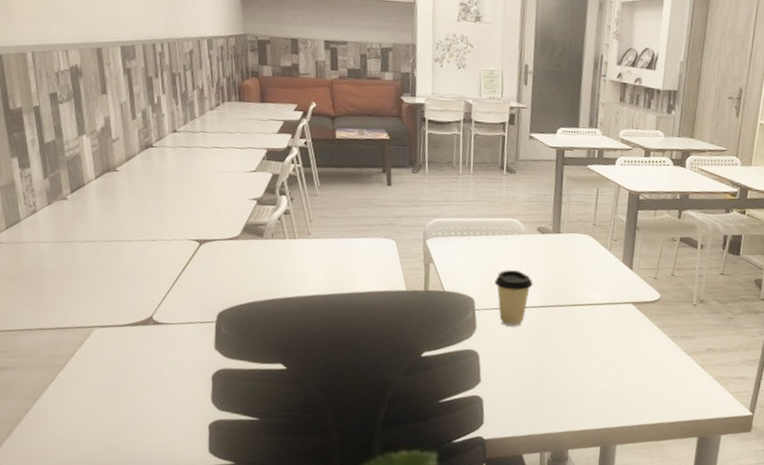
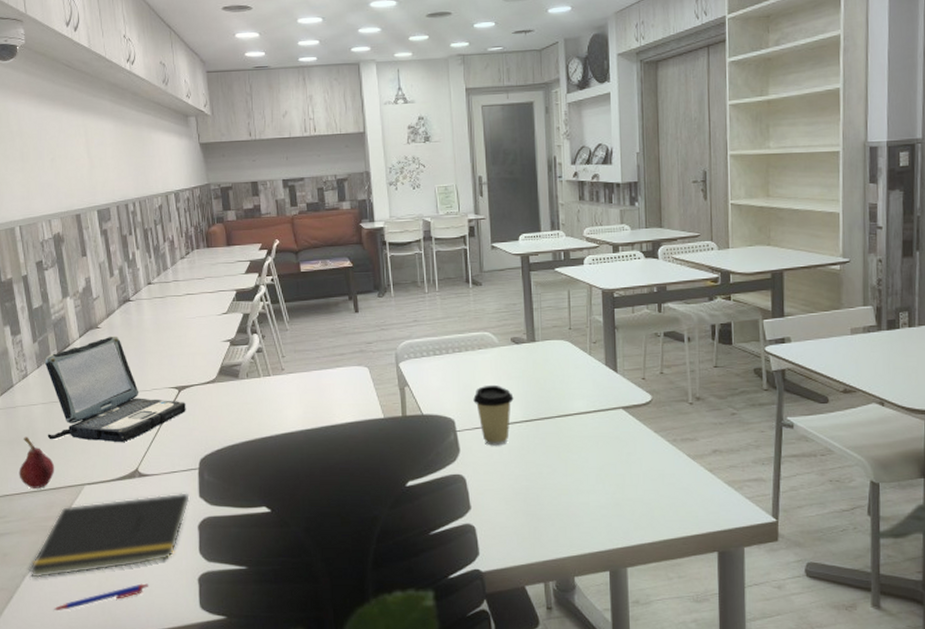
fruit: none [24,273,64,327] -> present [19,436,55,488]
notepad: none [33,343,205,413] -> present [29,493,190,578]
laptop: none [55,180,206,289] -> present [44,336,186,442]
pen: none [57,426,158,446] -> present [53,583,149,610]

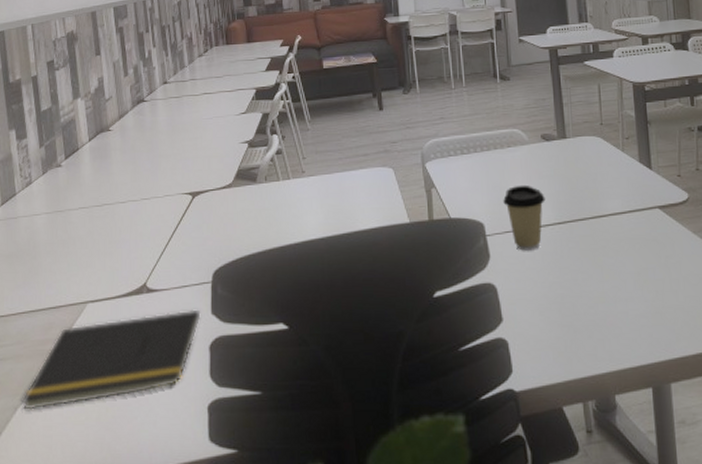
fruit: present [19,436,55,488] -> none [16,250,56,308]
laptop: present [44,336,186,442] -> none [49,138,200,254]
pen: present [53,583,149,610] -> none [46,414,154,447]

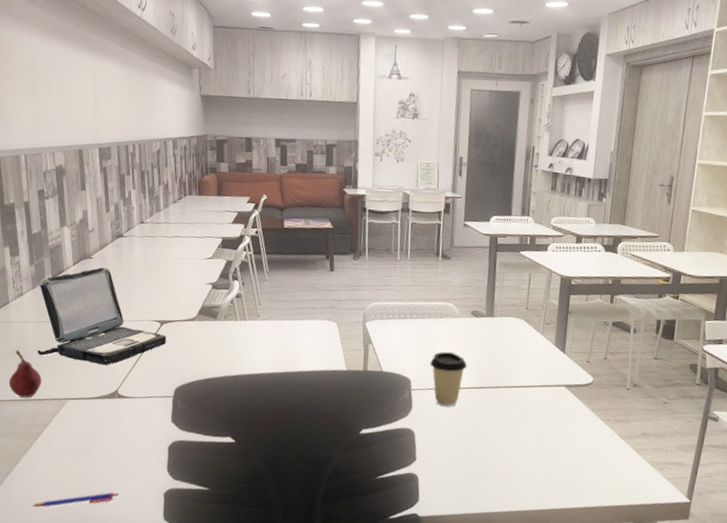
fruit: none [16,250,56,308] -> present [8,350,42,398]
notepad: present [22,309,201,410] -> none [12,416,163,477]
pen: none [46,414,154,447] -> present [31,492,120,508]
laptop: none [49,138,200,254] -> present [37,267,166,365]

